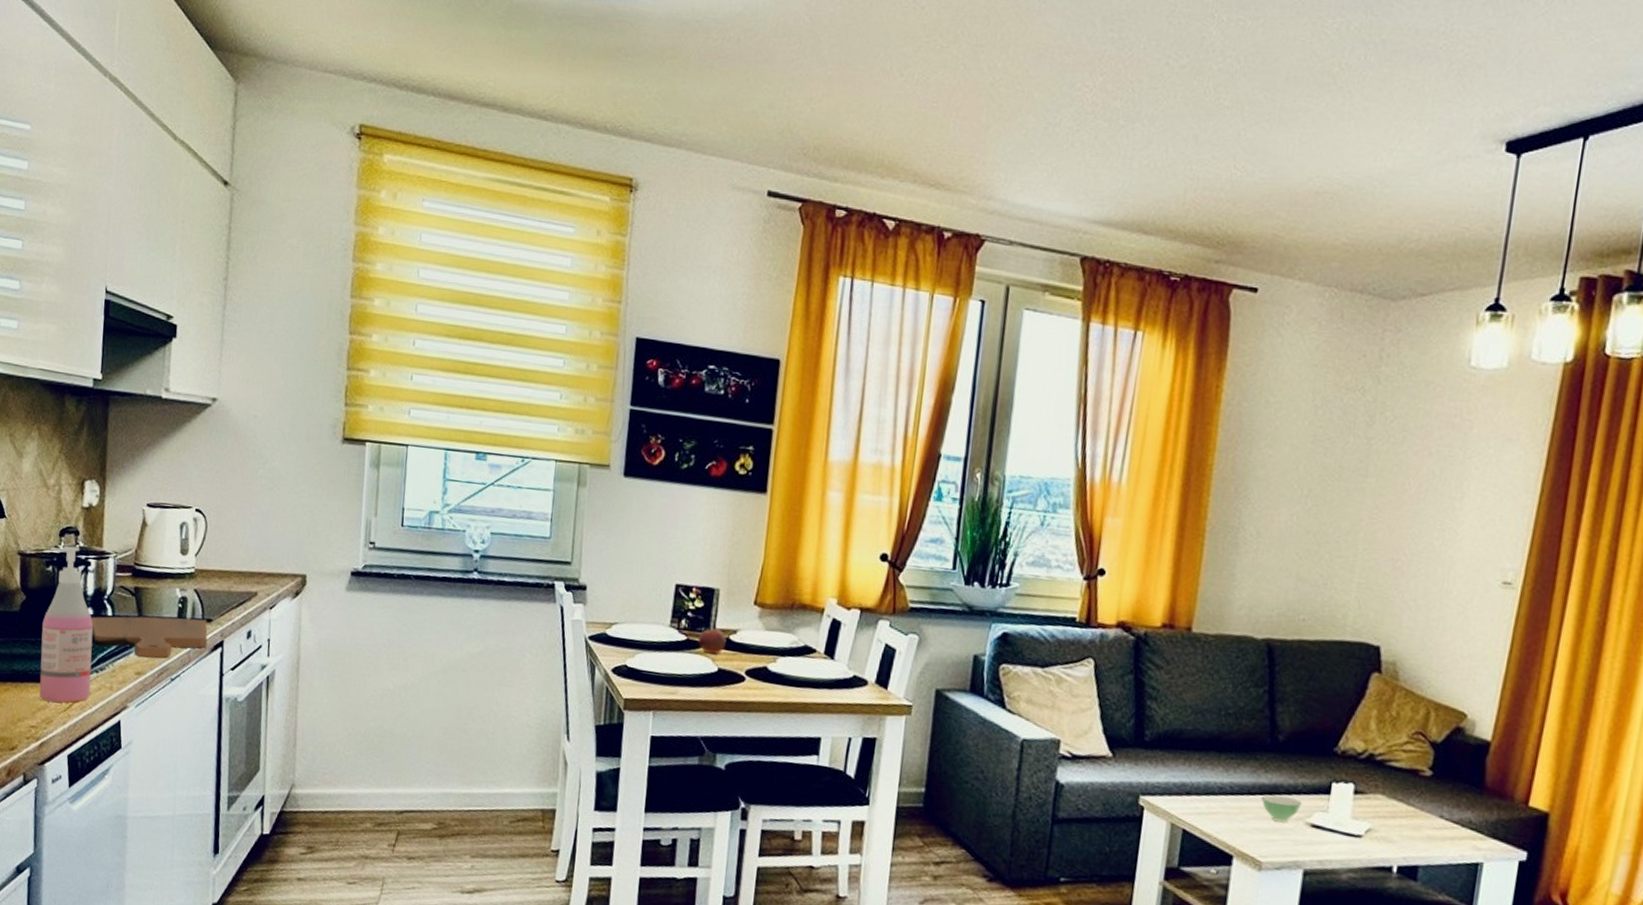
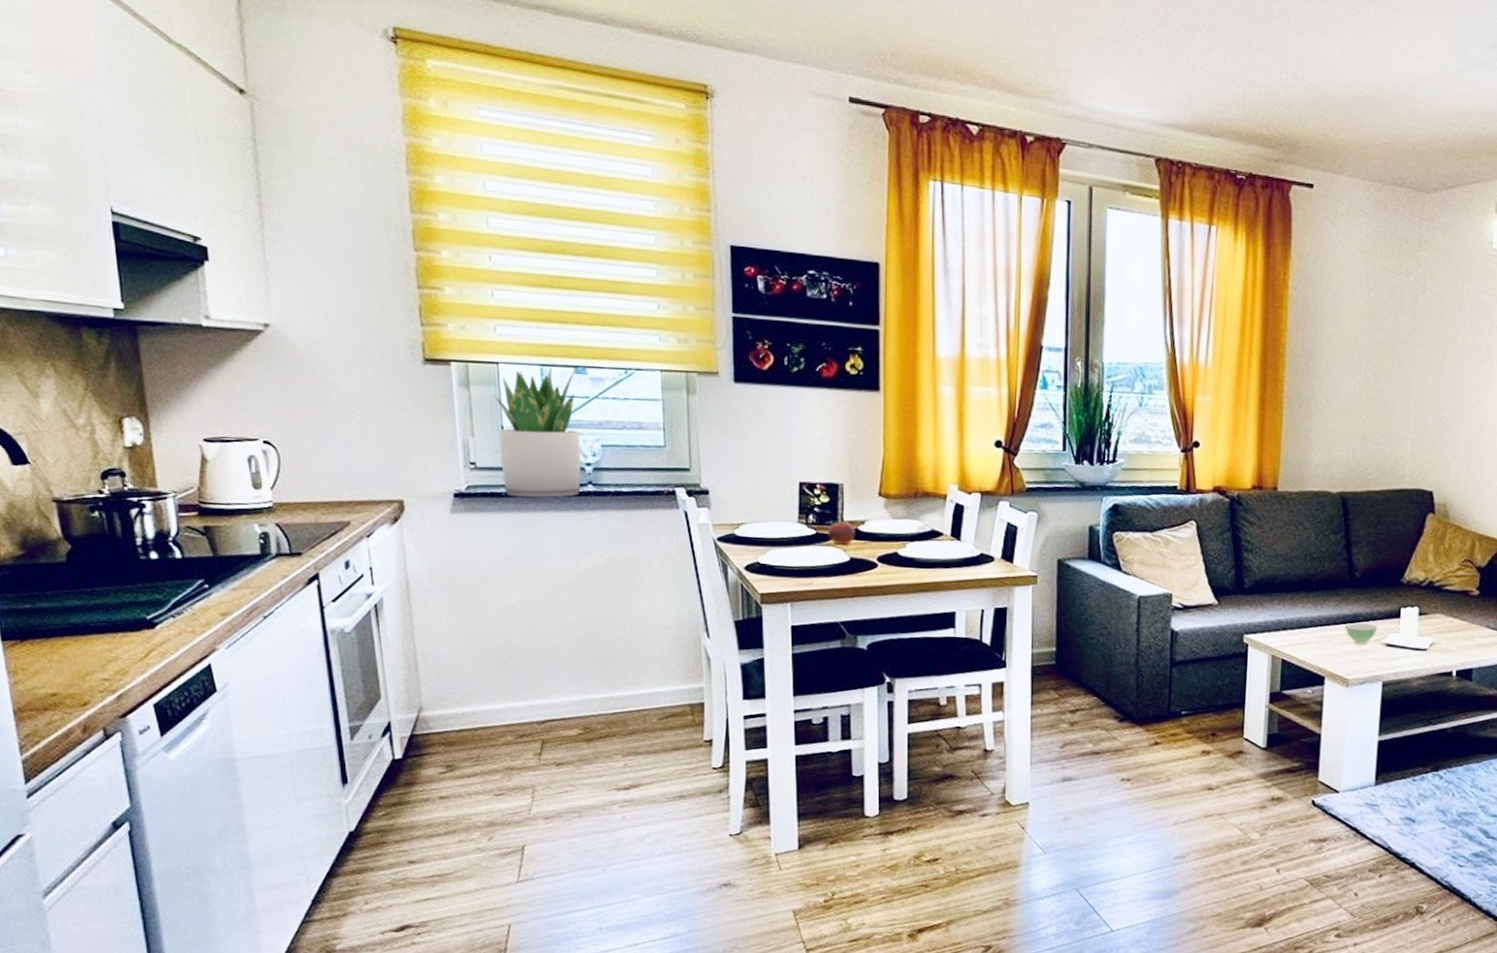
soap dispenser: present [39,546,93,703] -> none [92,488,170,653]
cutting board: present [91,616,208,659] -> none [156,553,299,598]
planter: none [397,449,477,583] -> present [493,364,581,498]

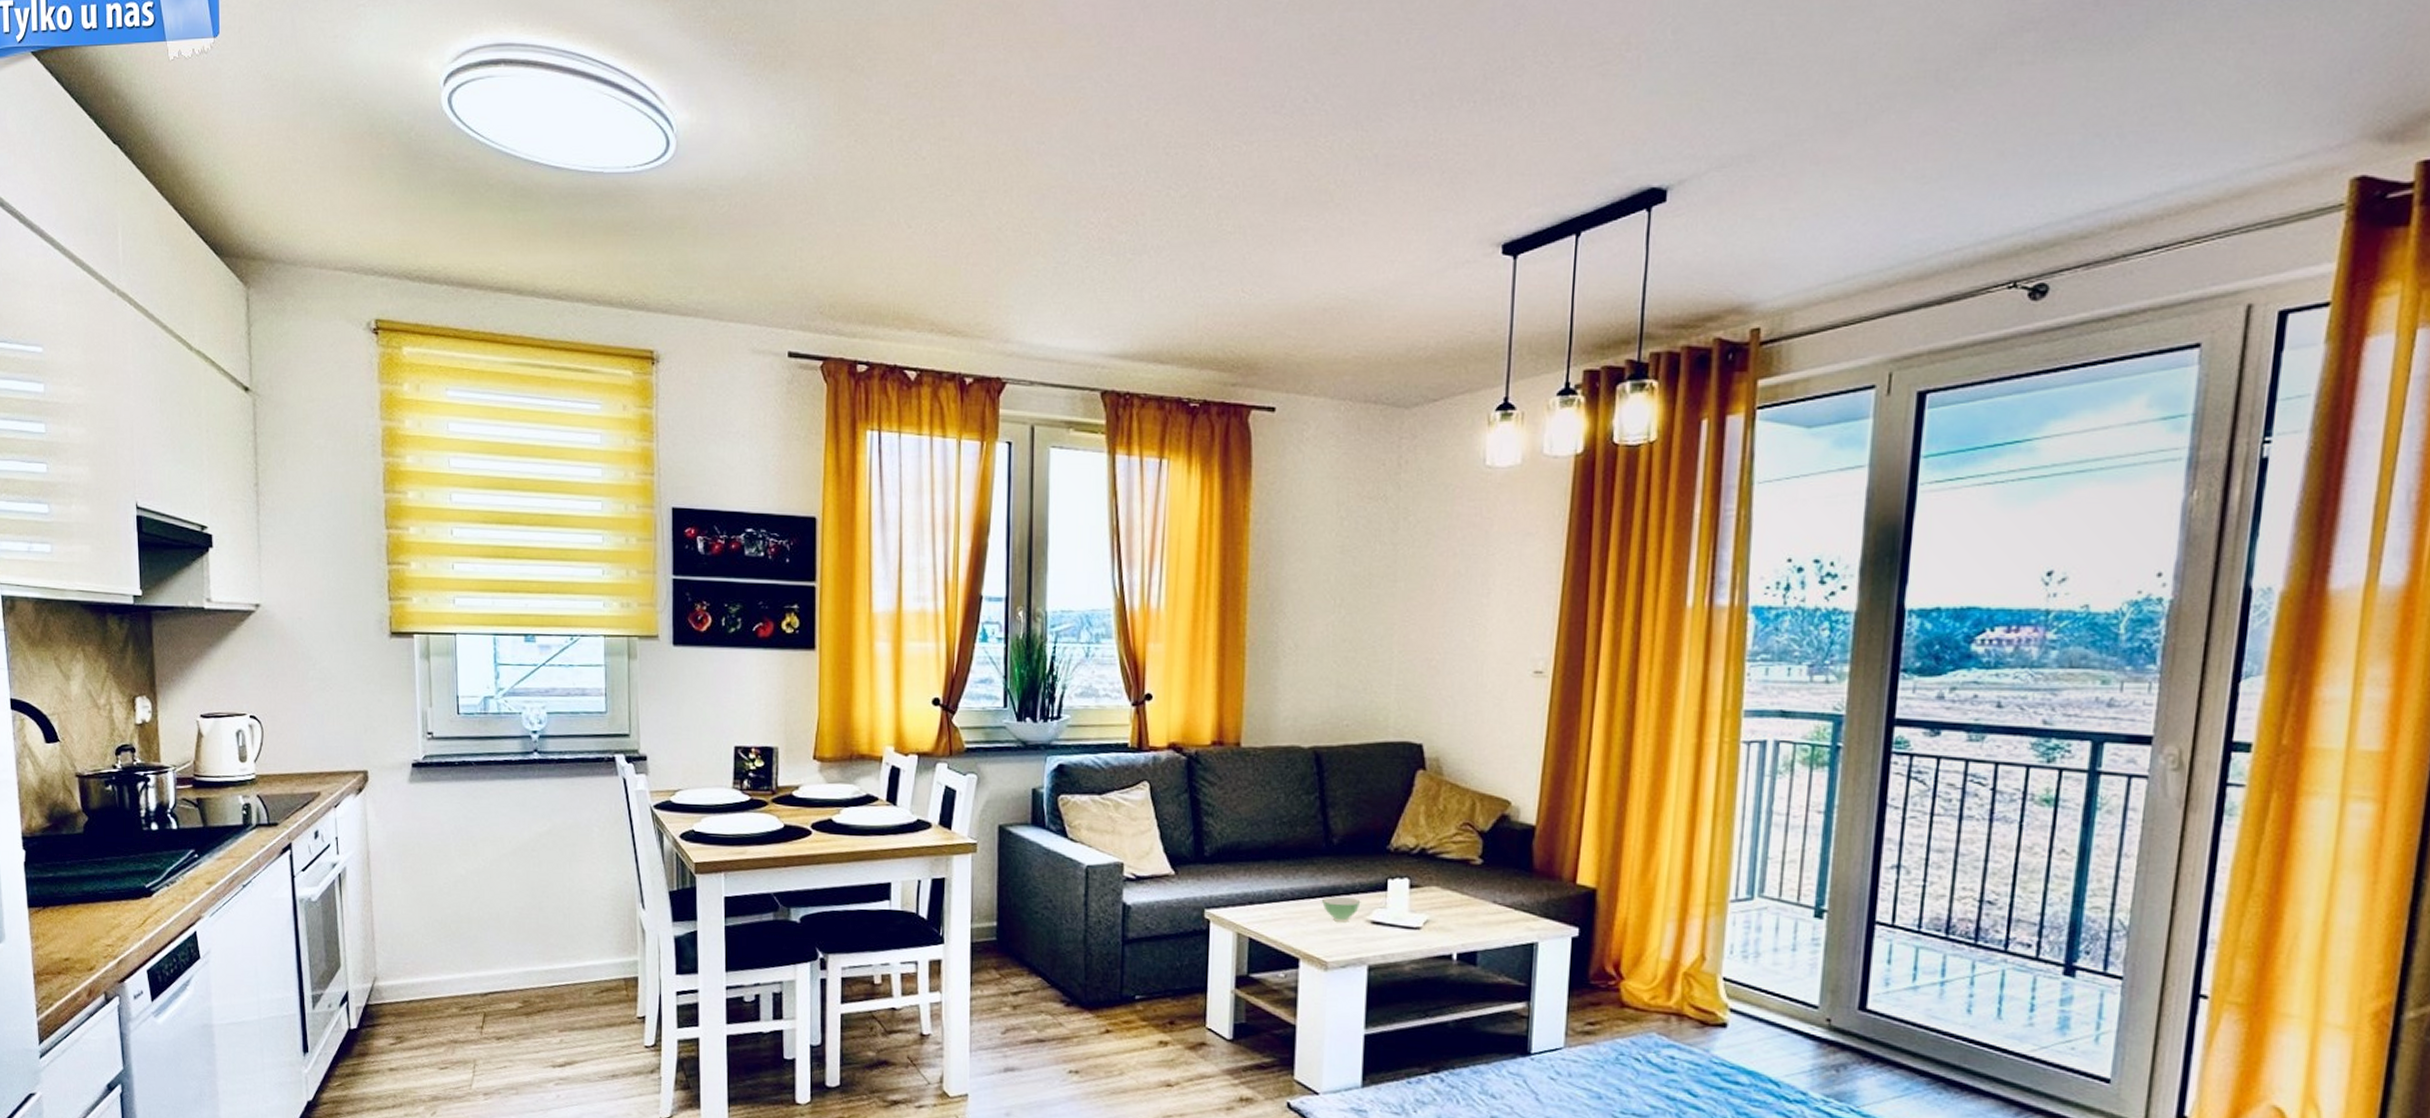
planter: present [493,364,581,498] -> none [450,633,528,767]
fruit: present [827,520,855,545] -> none [762,785,789,811]

